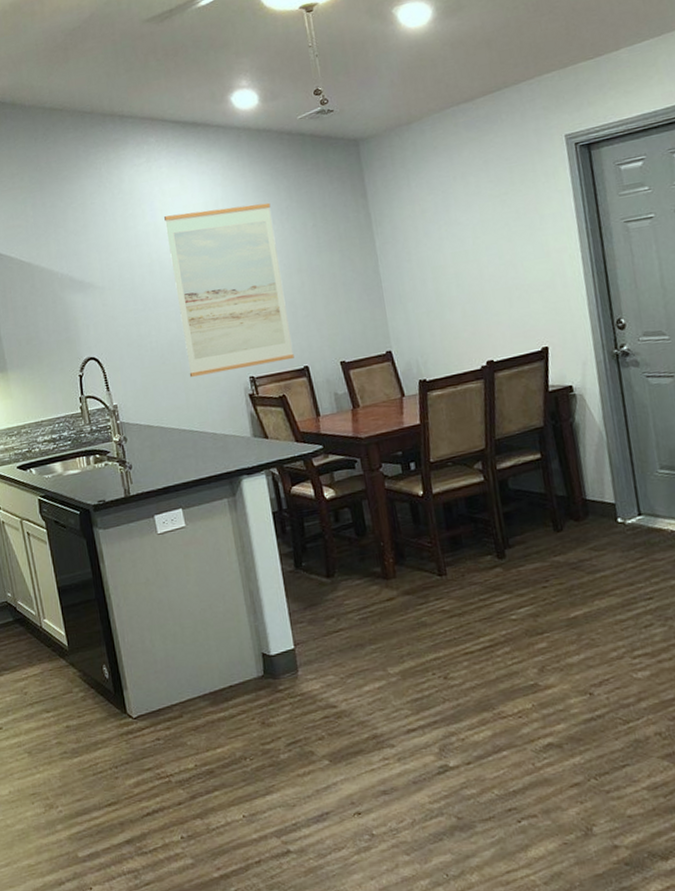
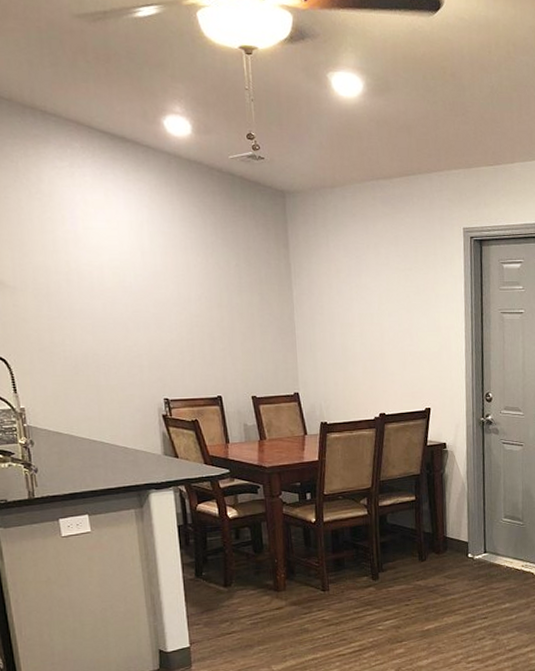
wall art: present [164,202,294,377] -> none [86,226,209,391]

